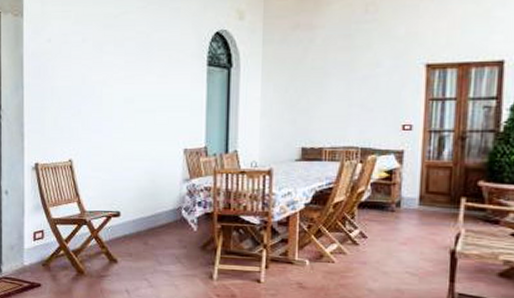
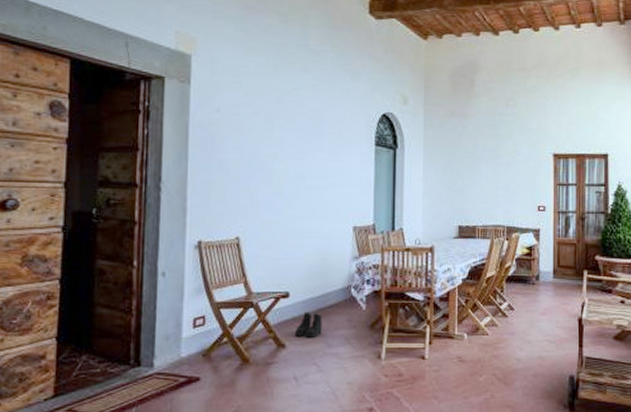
boots: none [126,230,153,255] -> present [294,311,322,338]

